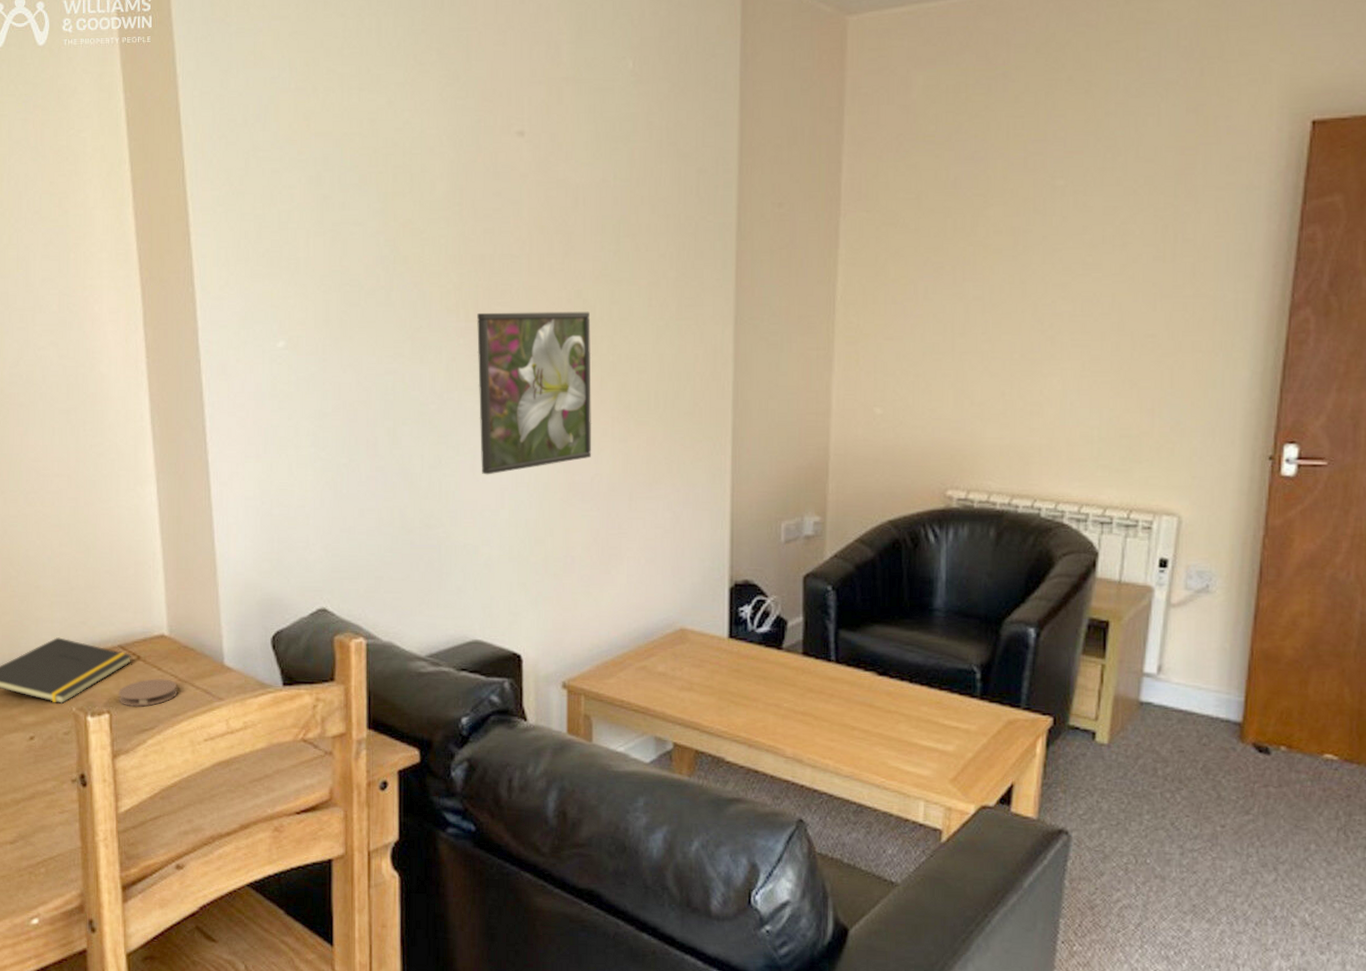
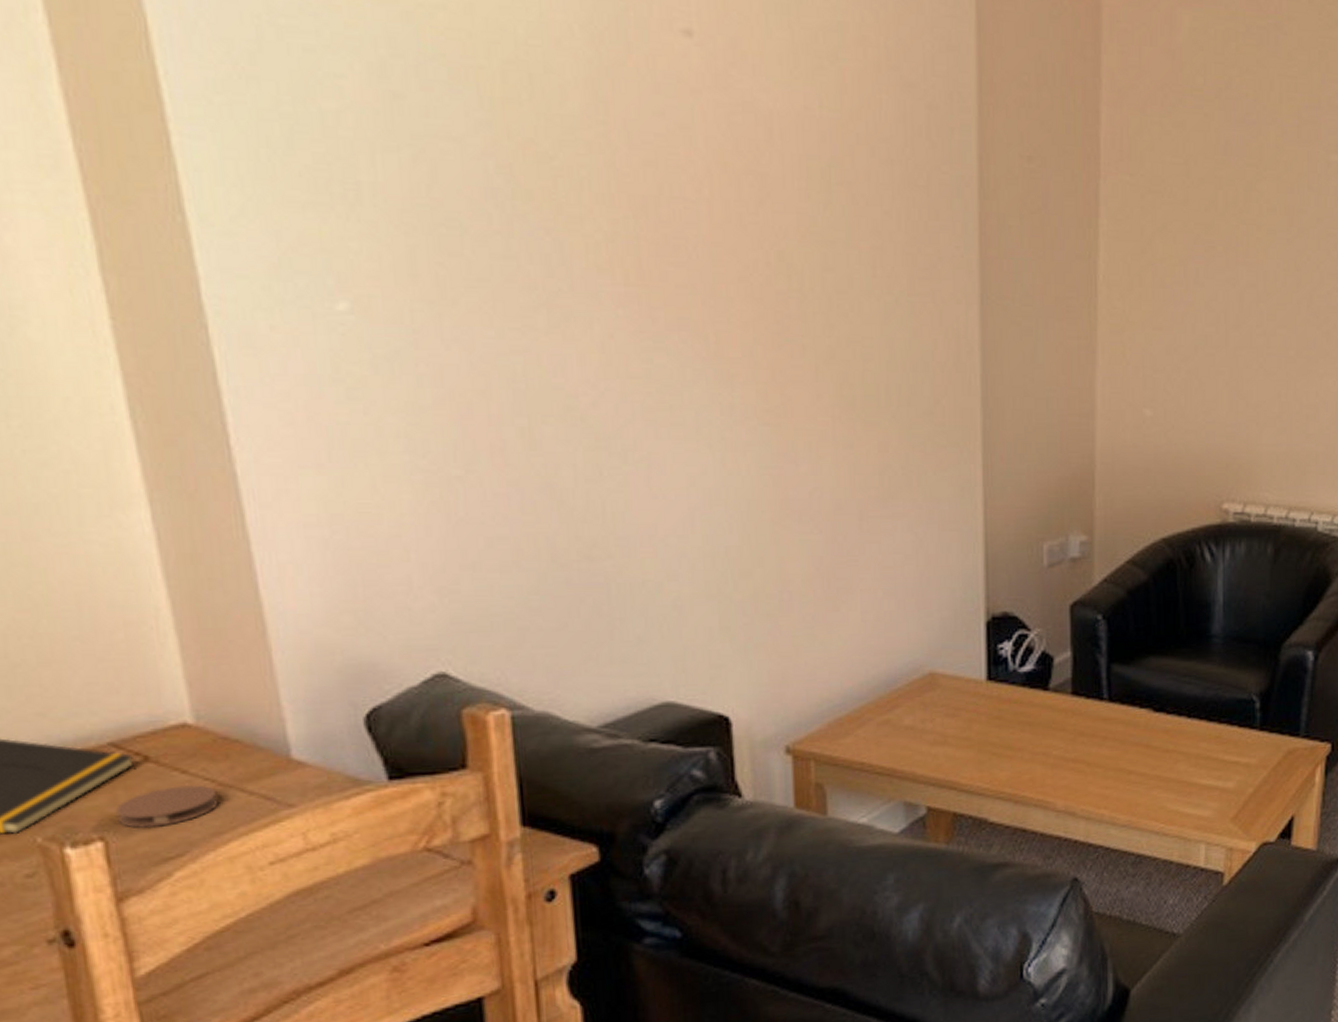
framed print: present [477,311,592,475] -> none [641,274,807,490]

